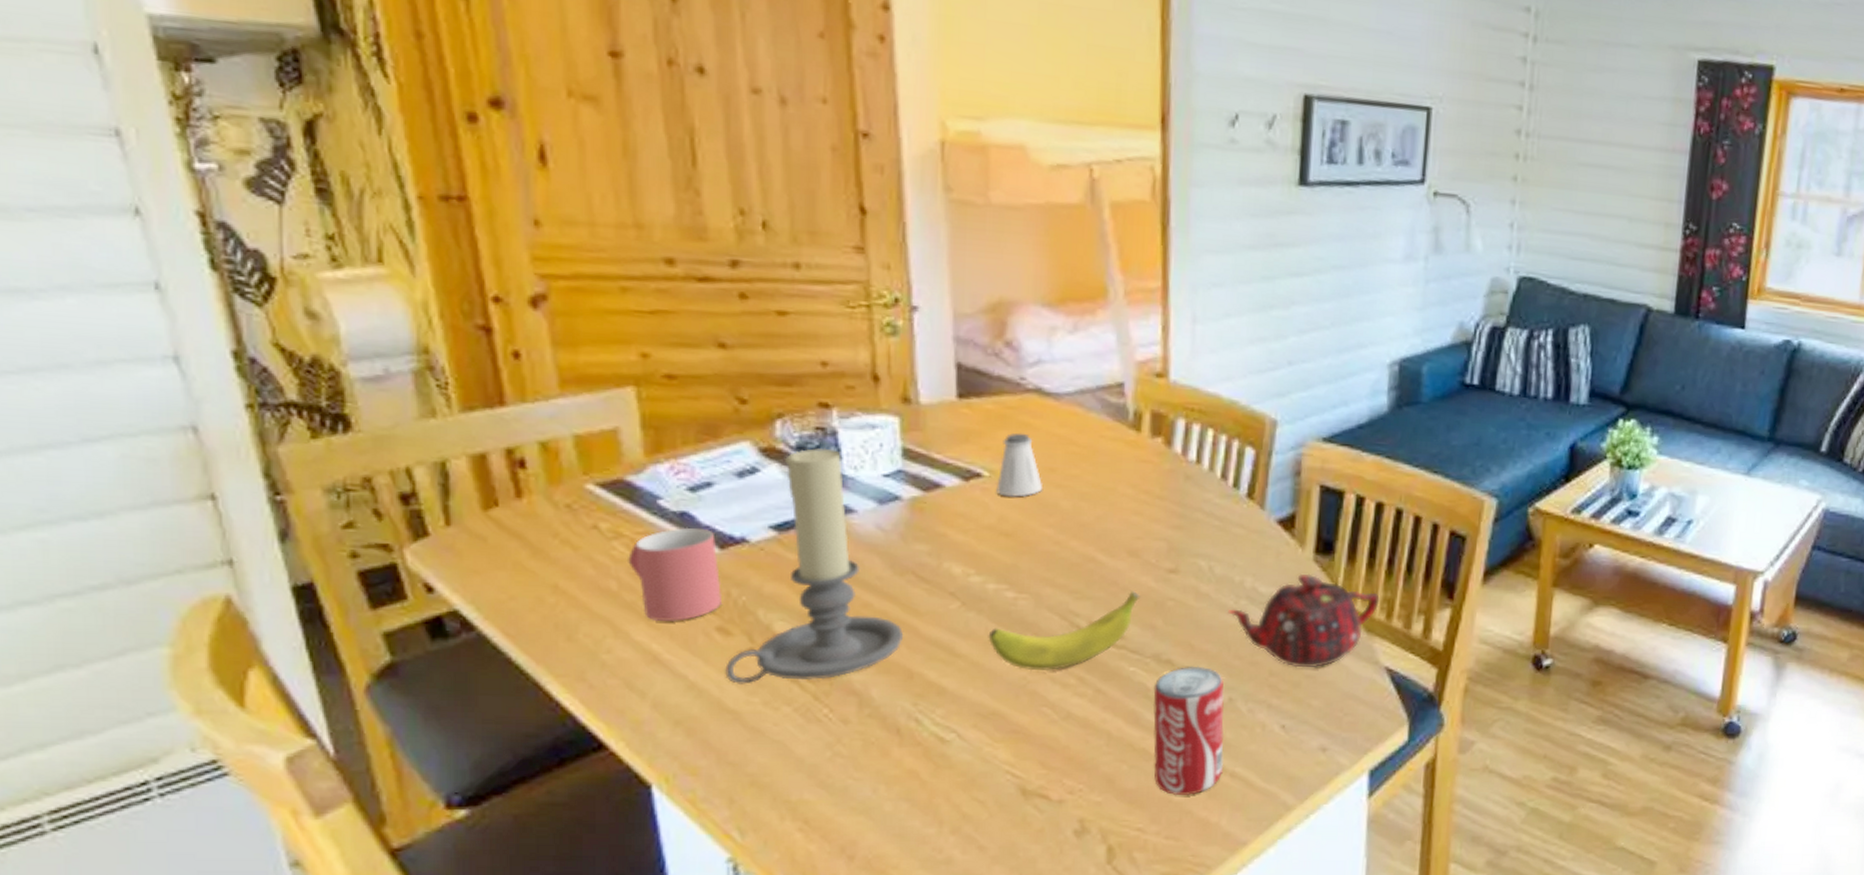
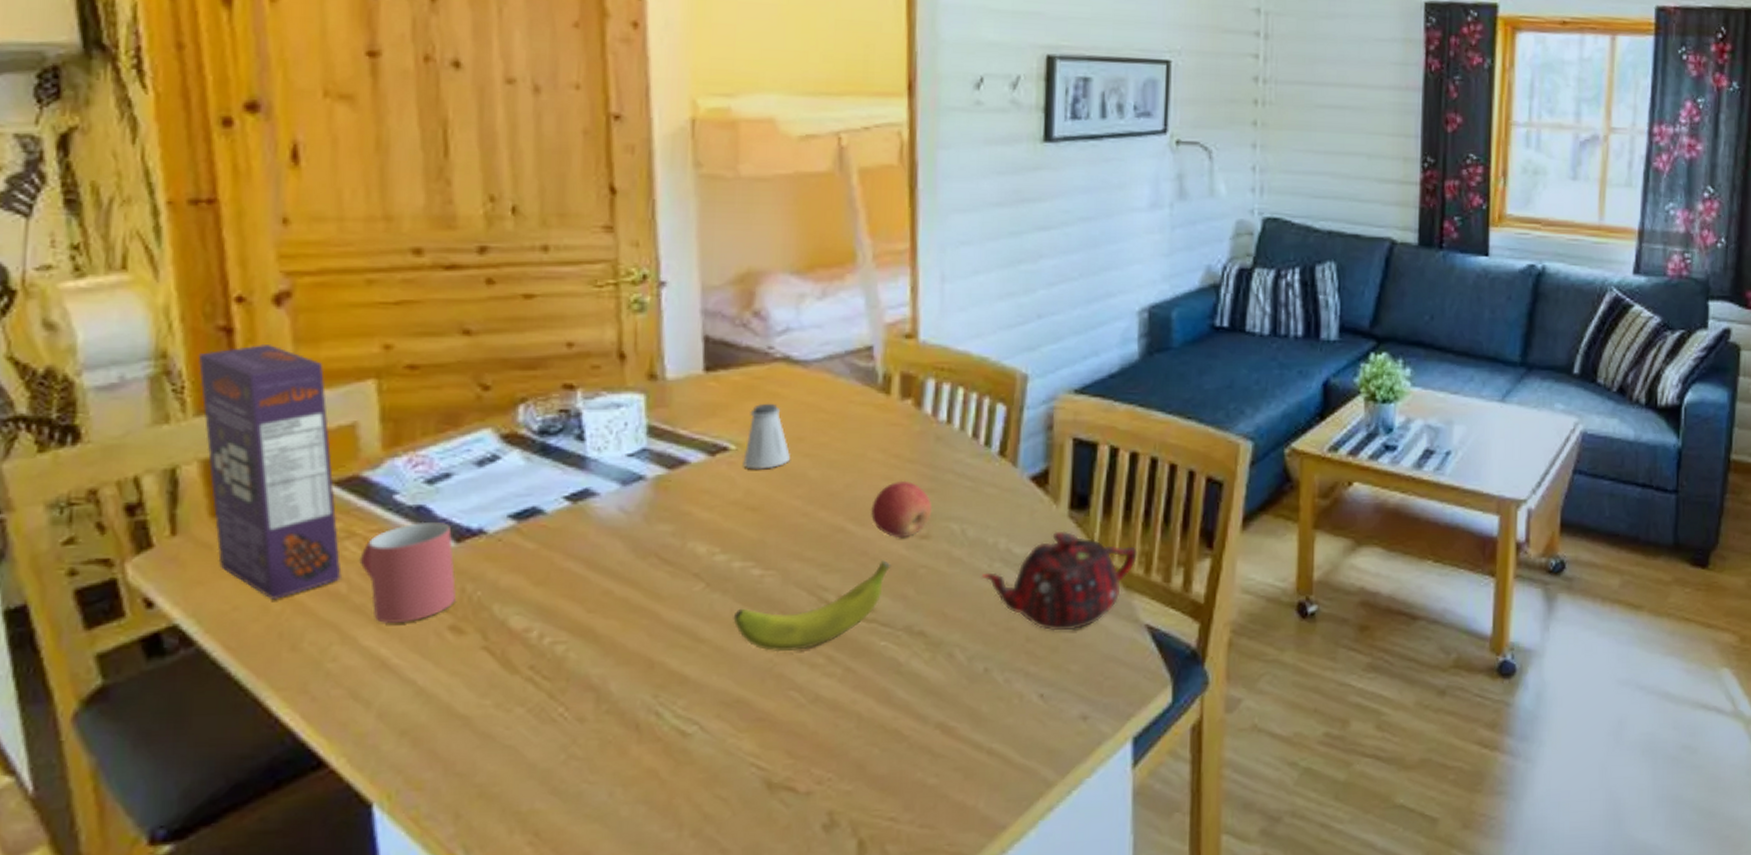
cereal box: none [459,344,611,592] -> present [198,343,342,599]
candle holder: present [725,448,904,684] -> none [456,430,645,686]
apple: none [1120,516,1181,571] -> present [870,480,933,539]
beverage can: present [1153,666,1225,796] -> none [905,636,981,779]

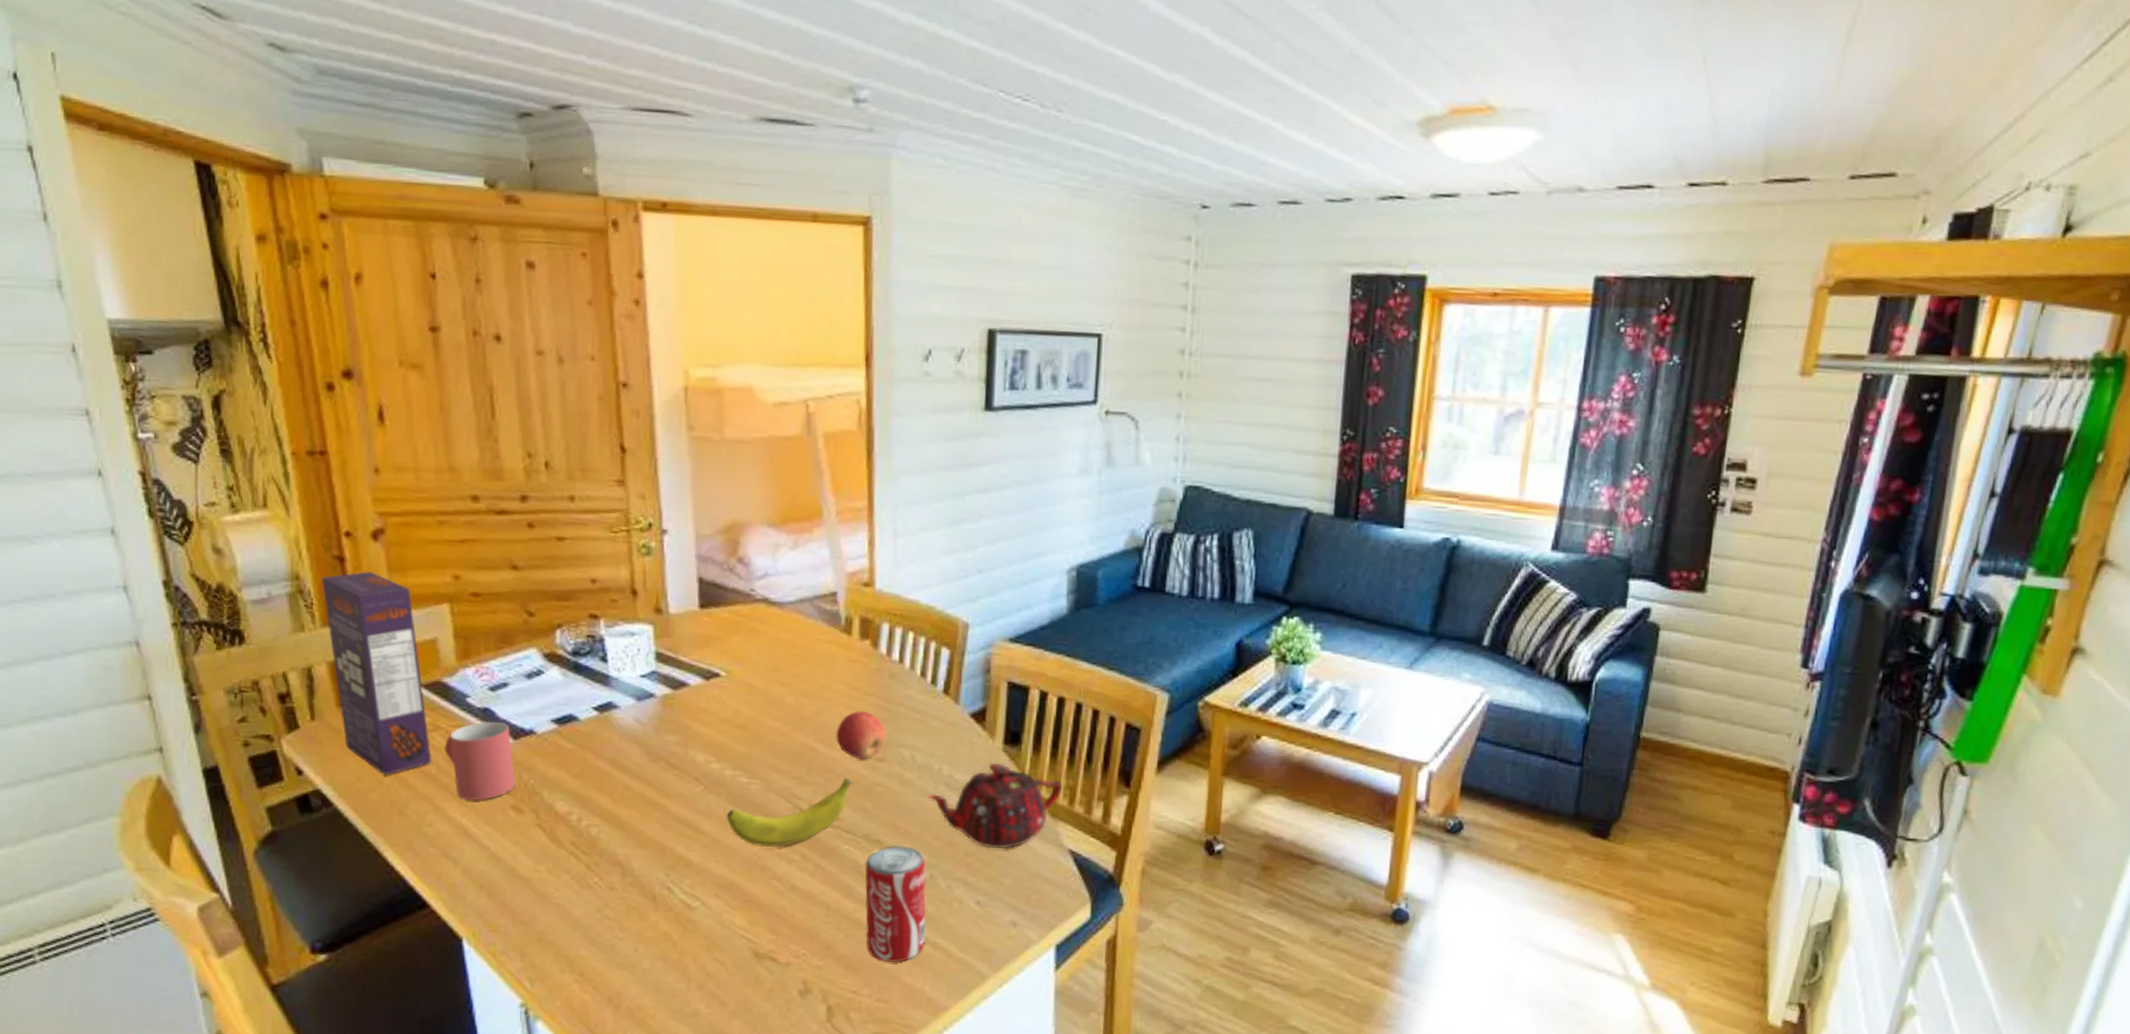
saltshaker: present [743,403,790,469] -> none [732,637,769,694]
beverage can: none [905,636,981,779] -> present [864,845,927,963]

